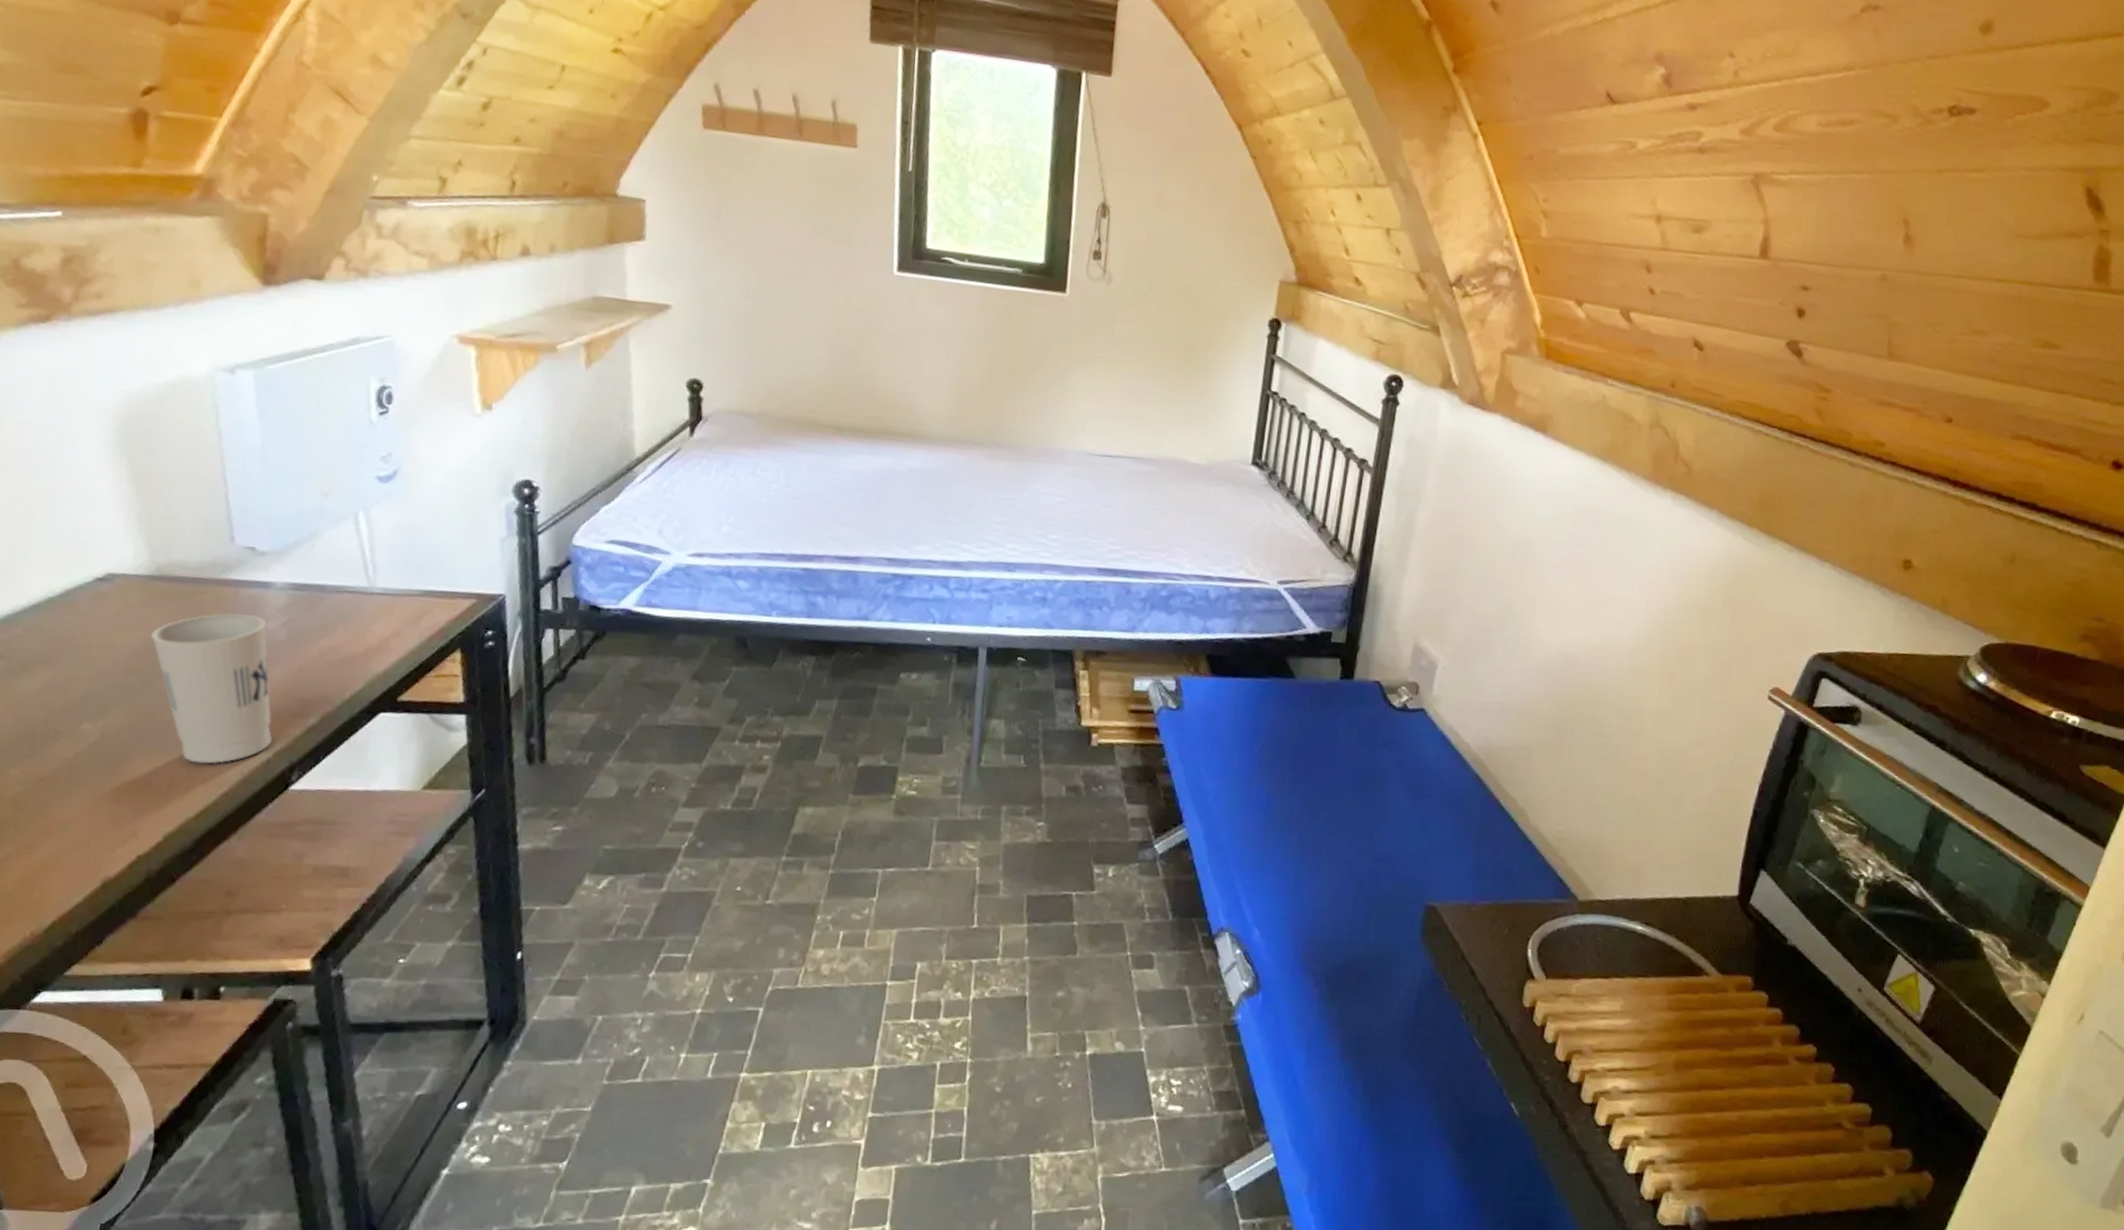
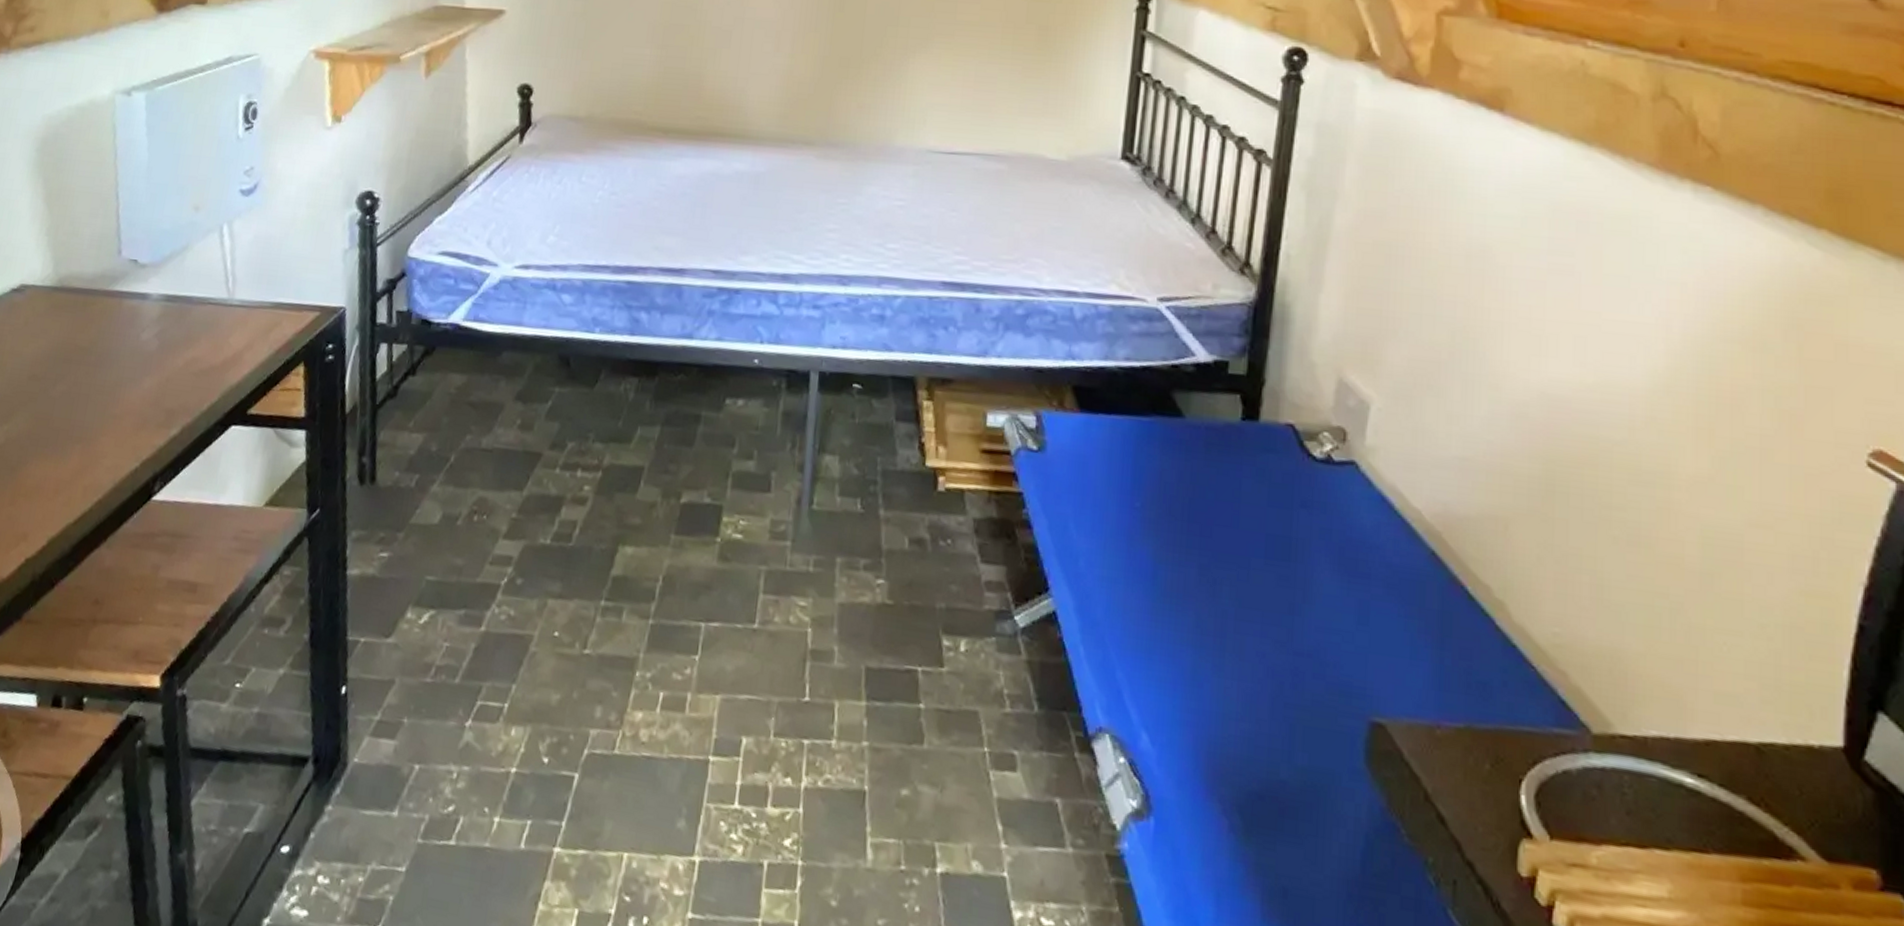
cup: present [151,613,272,765] -> none [50,323,142,472]

